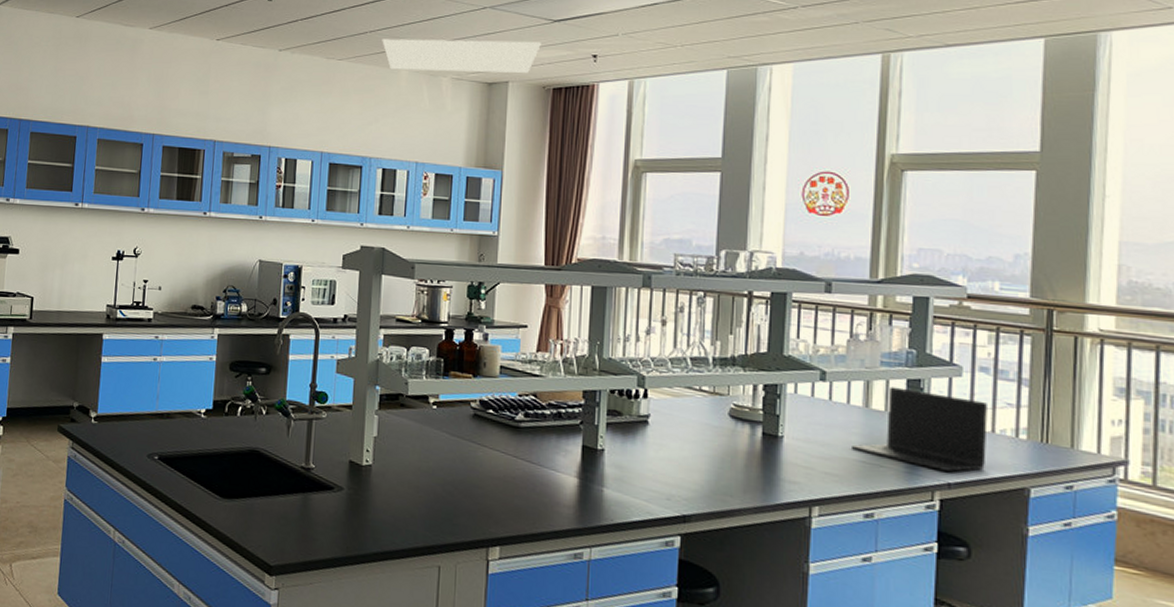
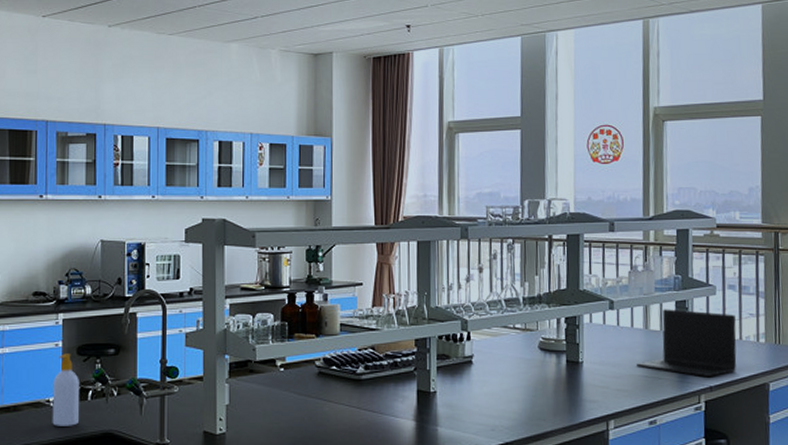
soap bottle: none [202,367,230,440] -> present [52,353,79,426]
light panel: present [382,39,541,73] -> none [211,13,360,43]

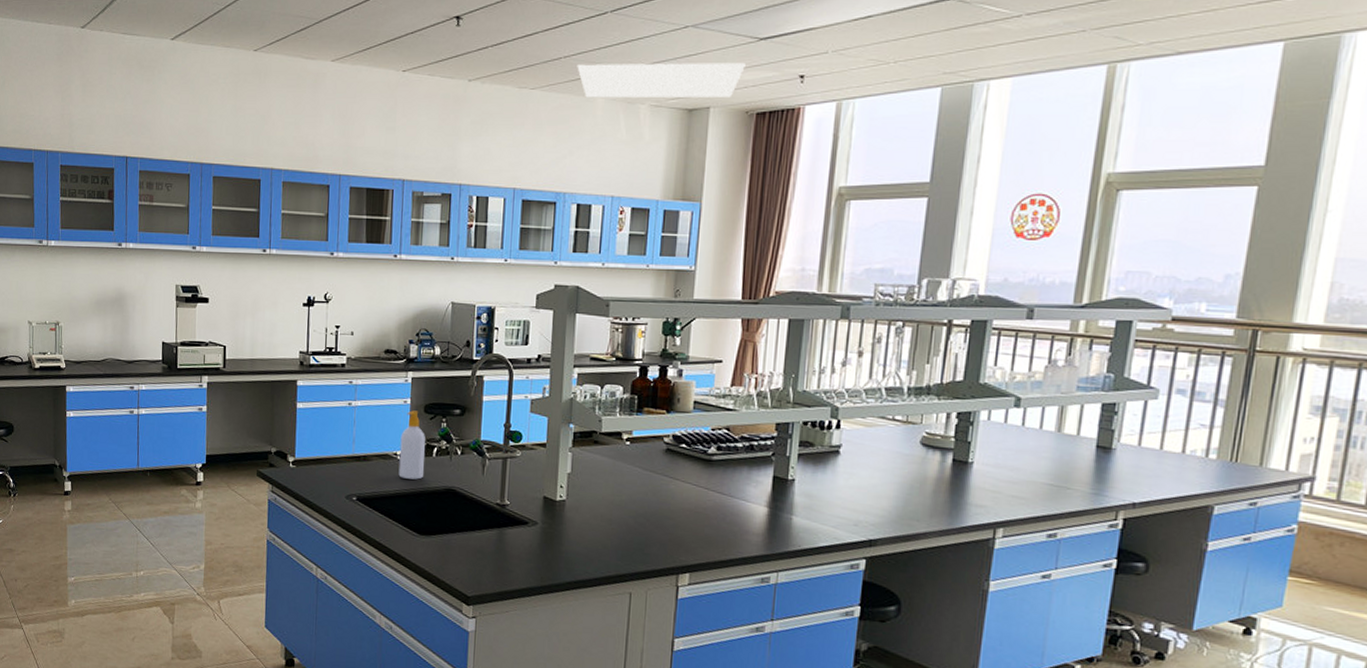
light panel: none [211,13,360,43] -> present [577,62,746,98]
laptop: present [637,309,737,376] -> none [1041,411,1180,492]

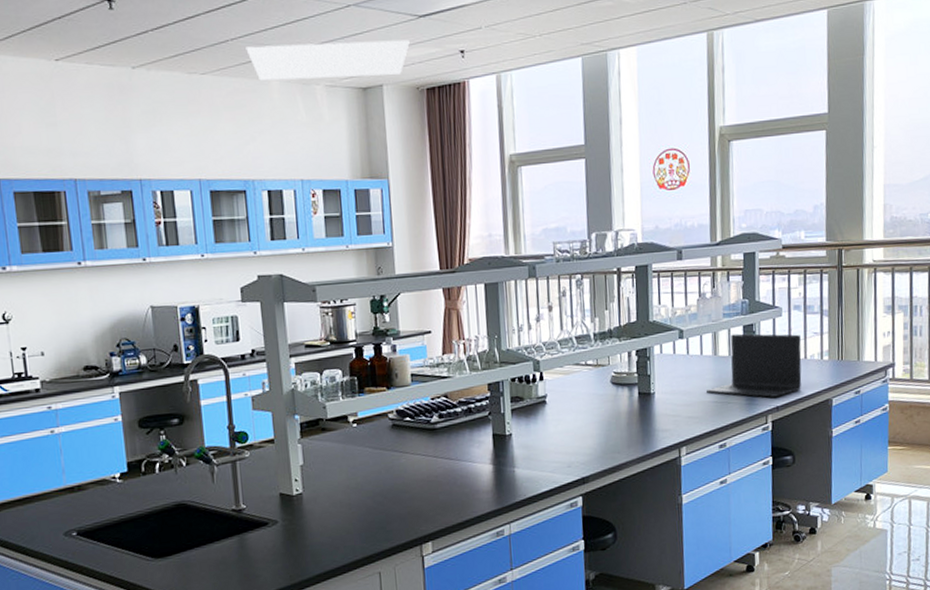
soap bottle: present [398,410,425,480] -> none [116,427,149,502]
laptop: none [1041,411,1180,492] -> present [707,333,802,397]

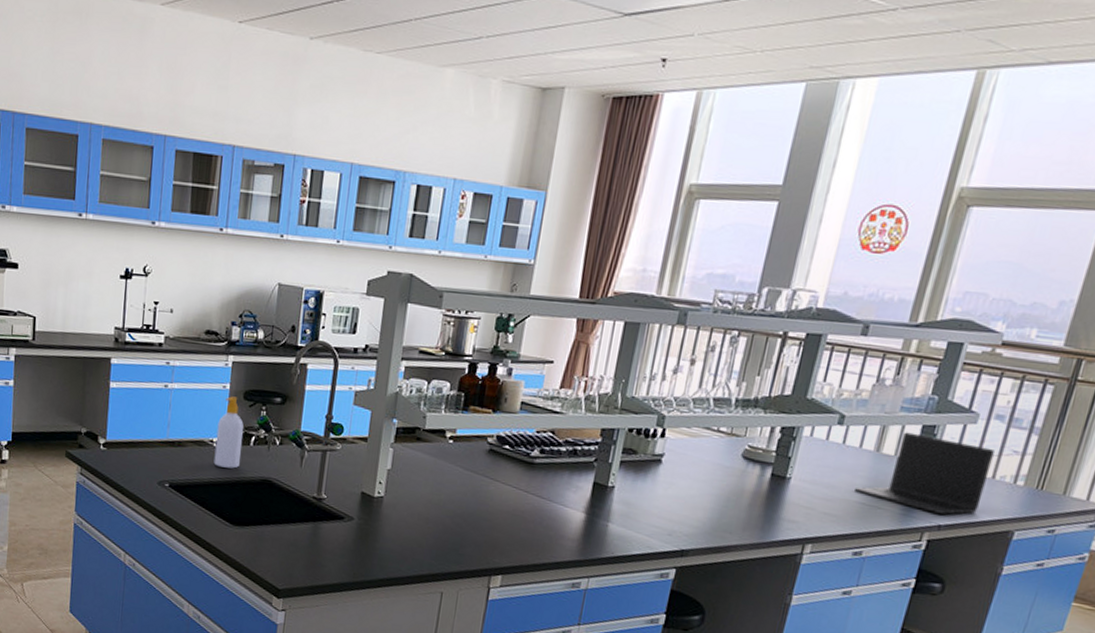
soap bottle: none [116,427,149,502] -> present [213,396,244,469]
light panel: present [246,39,410,81] -> none [428,28,607,78]

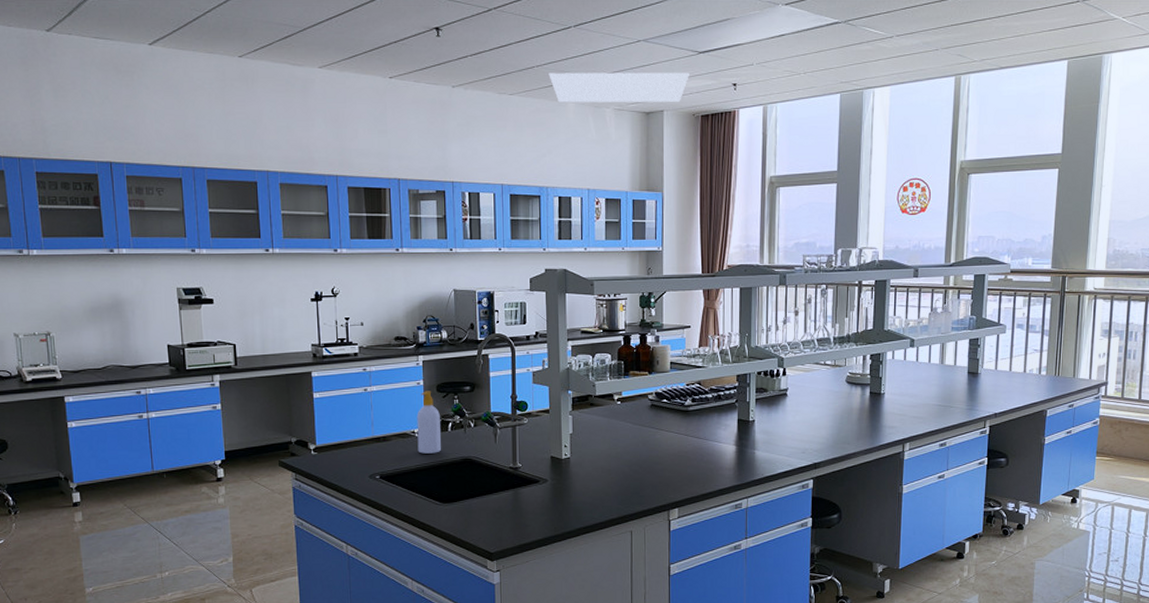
light panel: none [428,28,607,78] -> present [548,72,689,102]
laptop: present [855,432,995,515] -> none [932,346,1021,405]

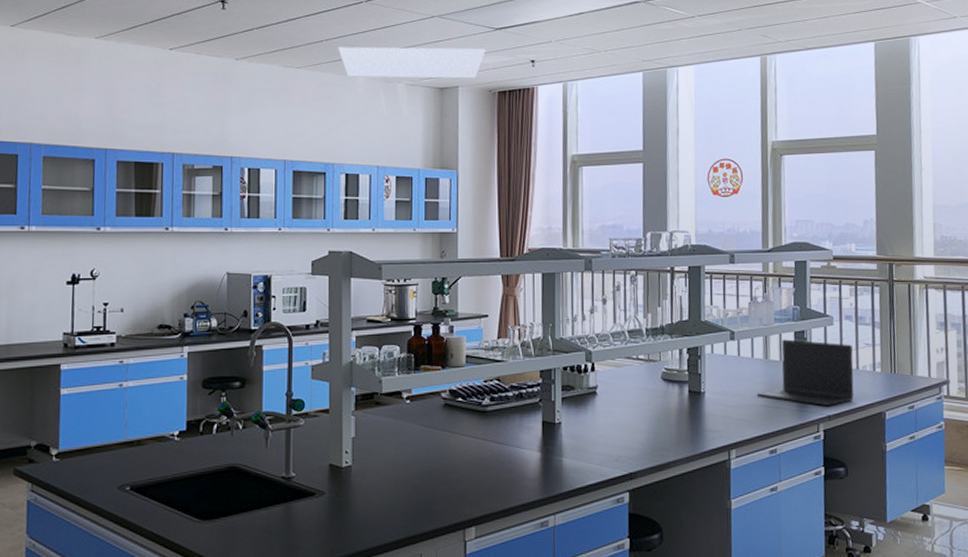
soap bottle: present [417,391,441,454] -> none [176,387,204,461]
laptop: none [932,346,1021,405] -> present [757,339,854,406]

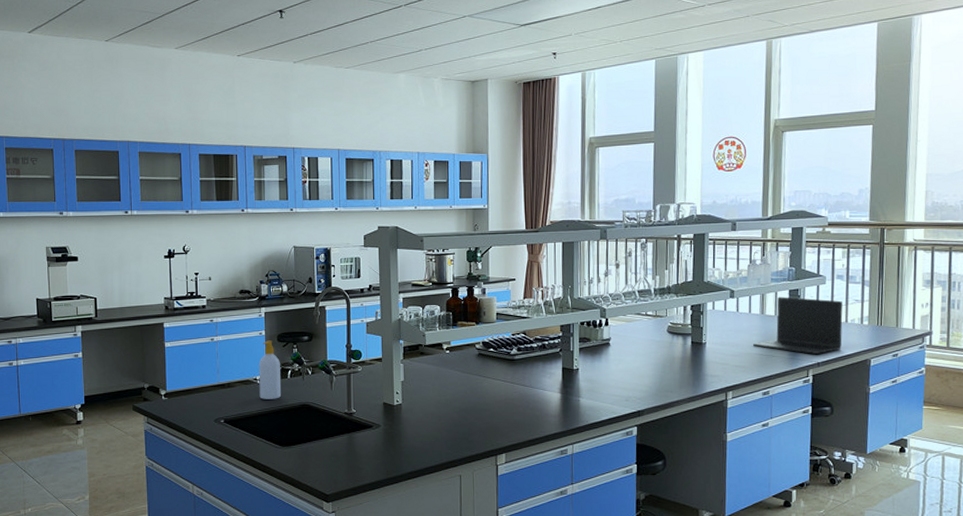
soap bottle: none [176,387,204,461] -> present [259,340,281,400]
light panel: present [338,47,485,78] -> none [381,43,512,74]

